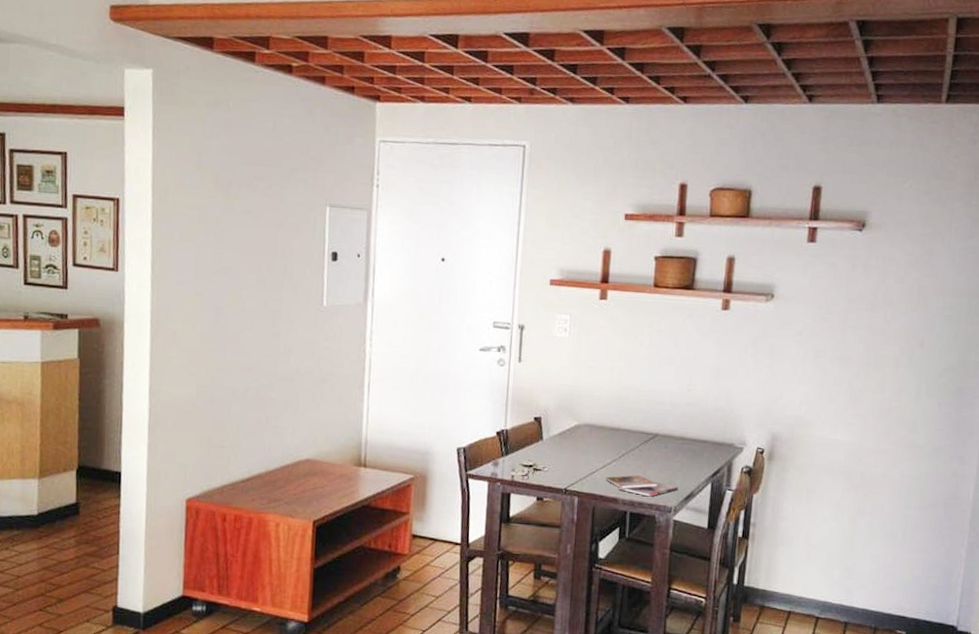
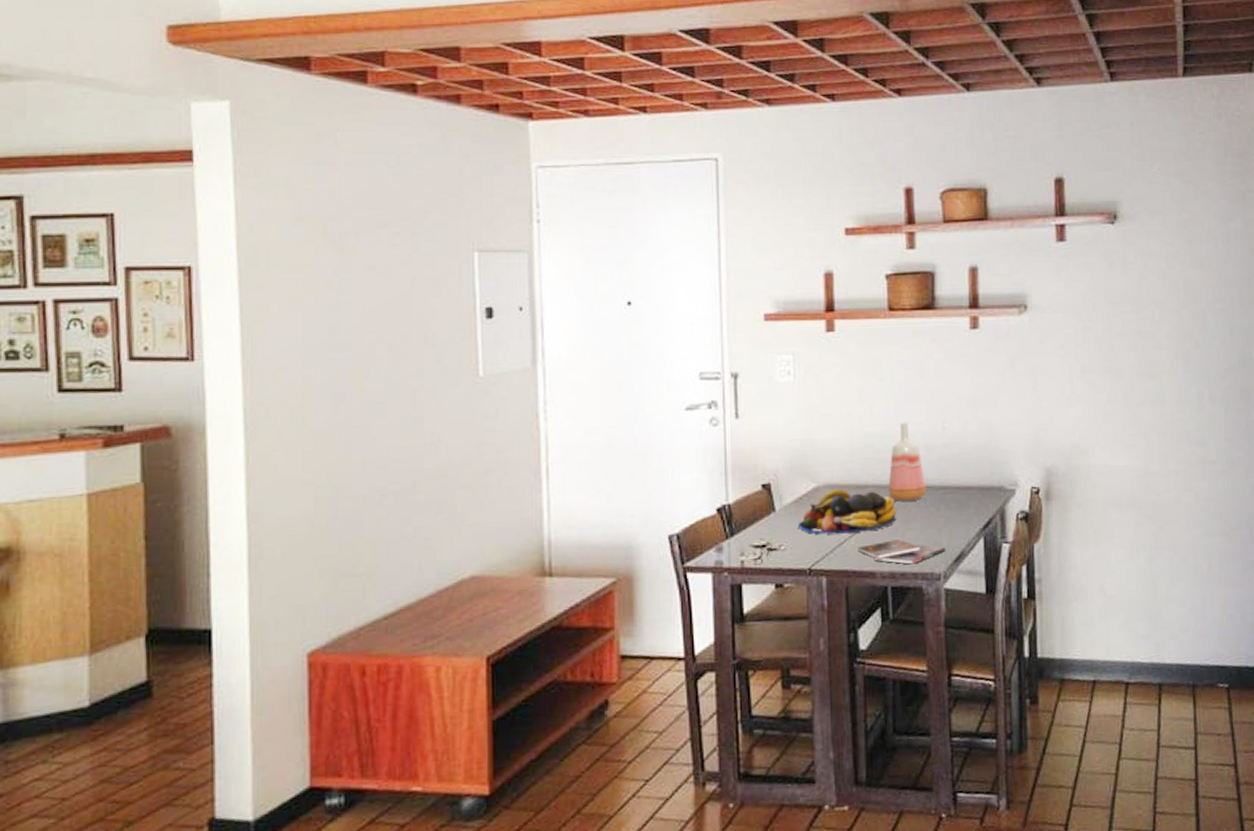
fruit bowl: none [559,428,641,466] -> present [797,489,896,535]
vase: none [636,381,669,446] -> present [888,422,927,502]

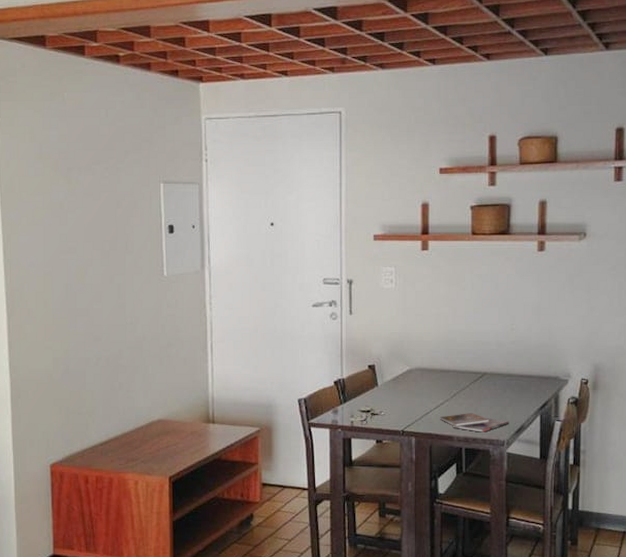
fruit bowl: present [797,489,896,535] -> none [394,372,471,407]
vase: present [888,422,927,502] -> none [466,323,496,384]

